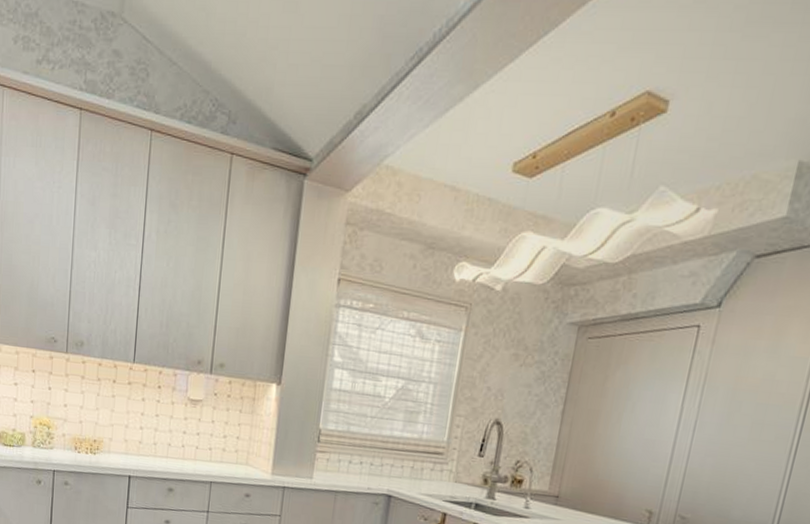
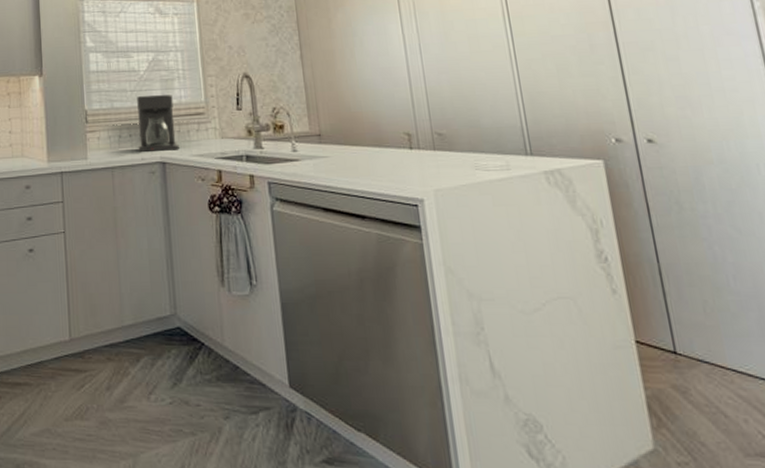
coffee maker: none [366,423,414,486] -> present [137,94,179,153]

